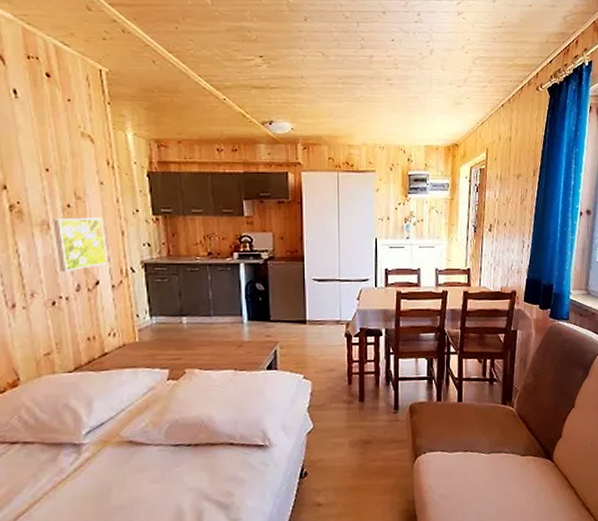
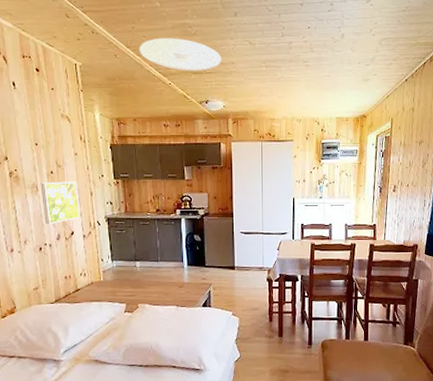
ceiling light: none [184,42,289,86] -> present [139,38,222,72]

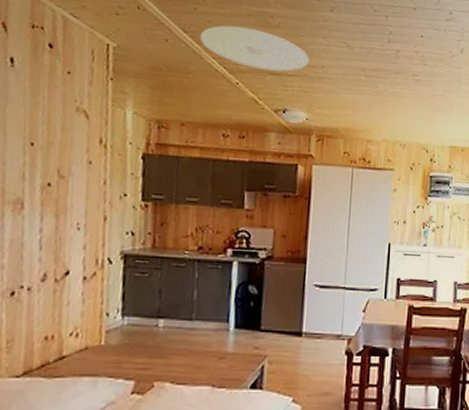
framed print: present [40,181,80,224] -> none [26,197,86,258]

